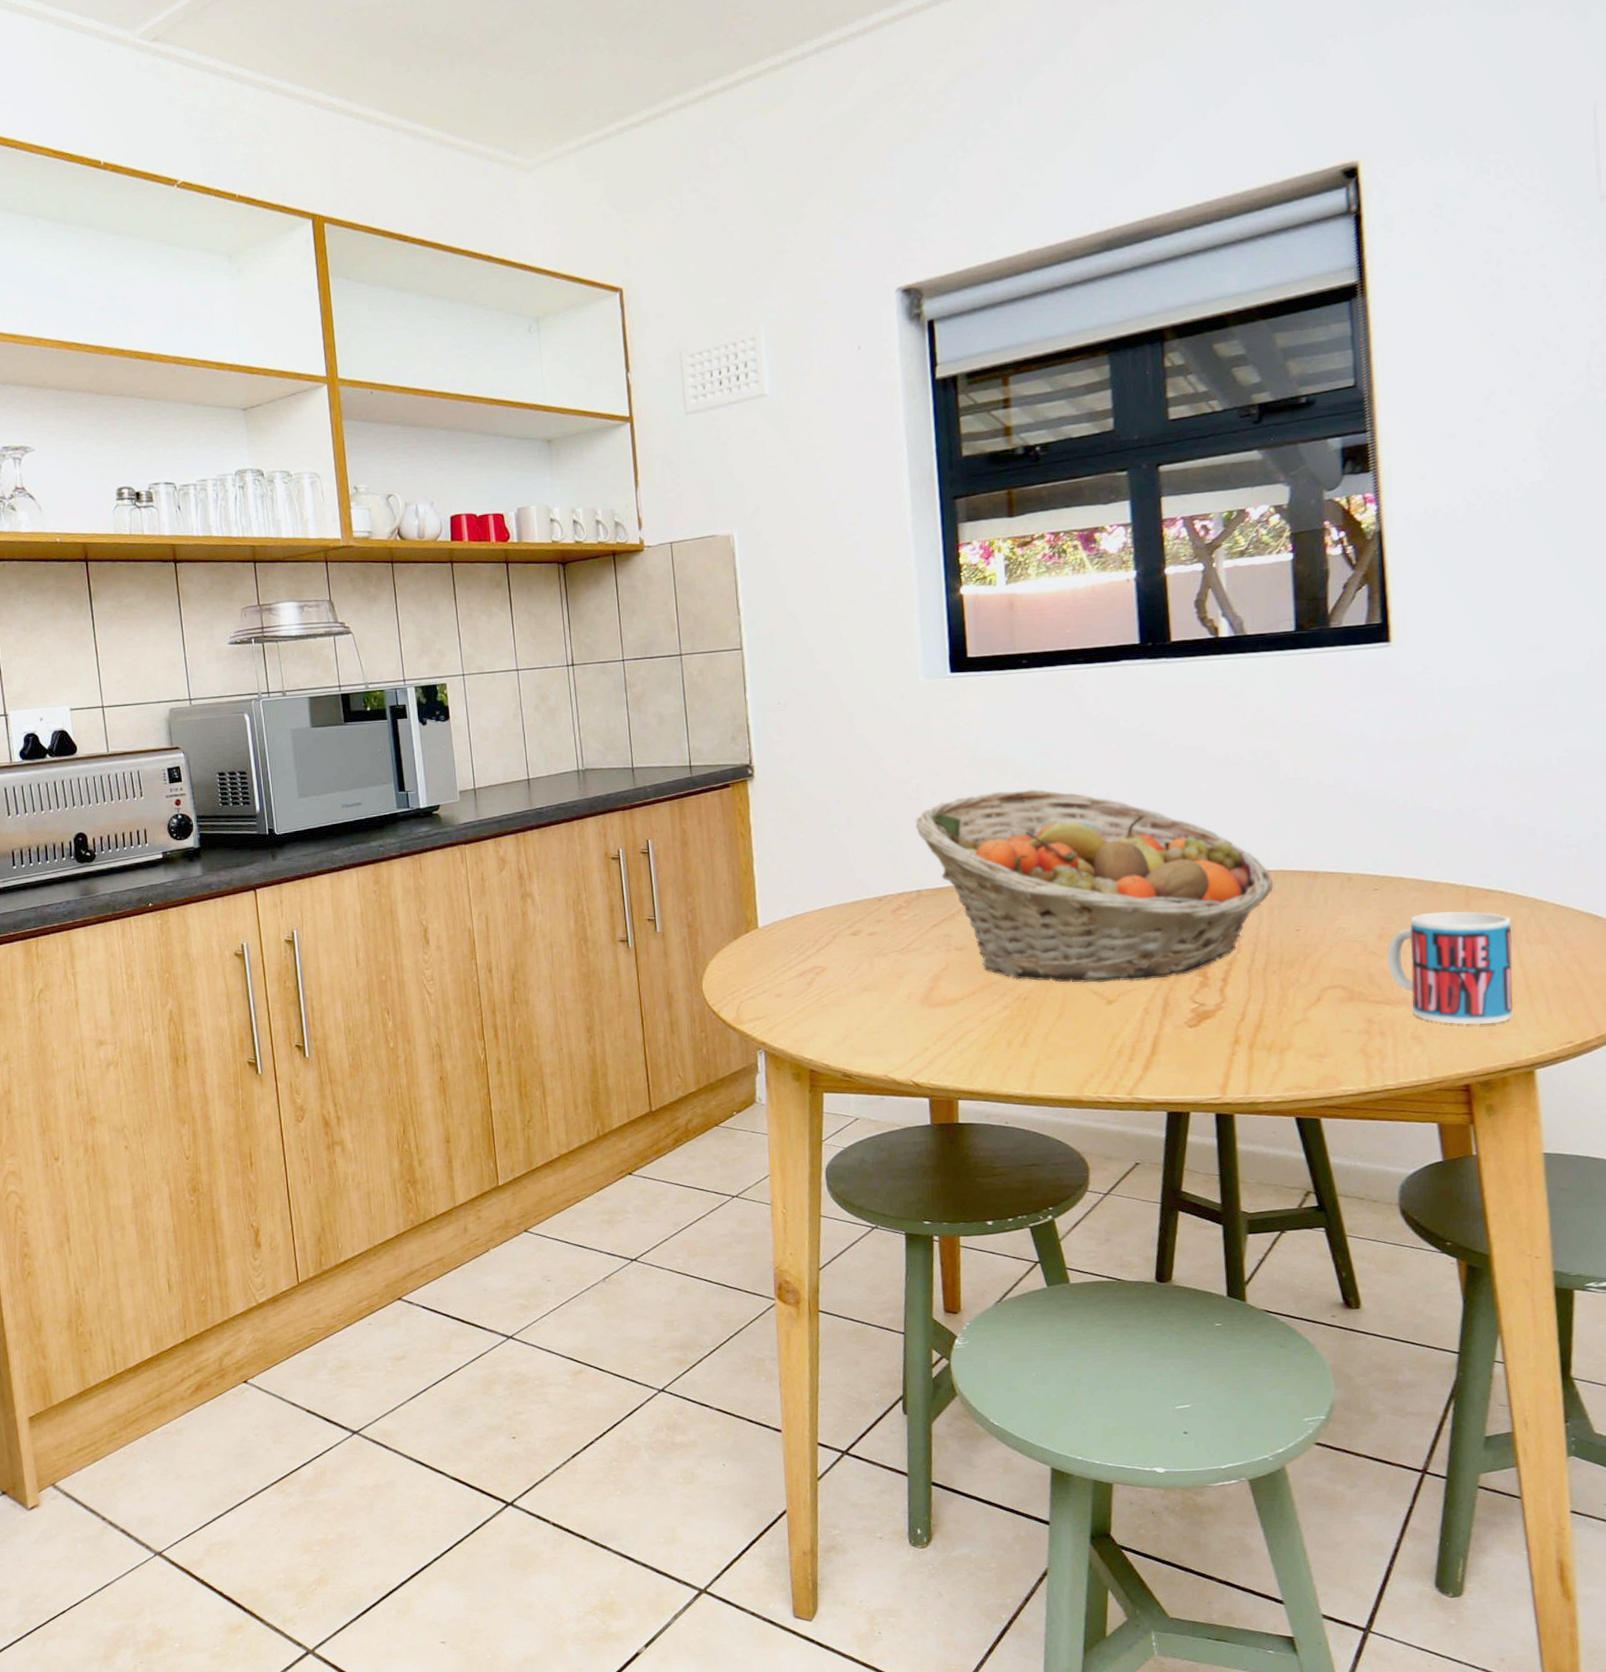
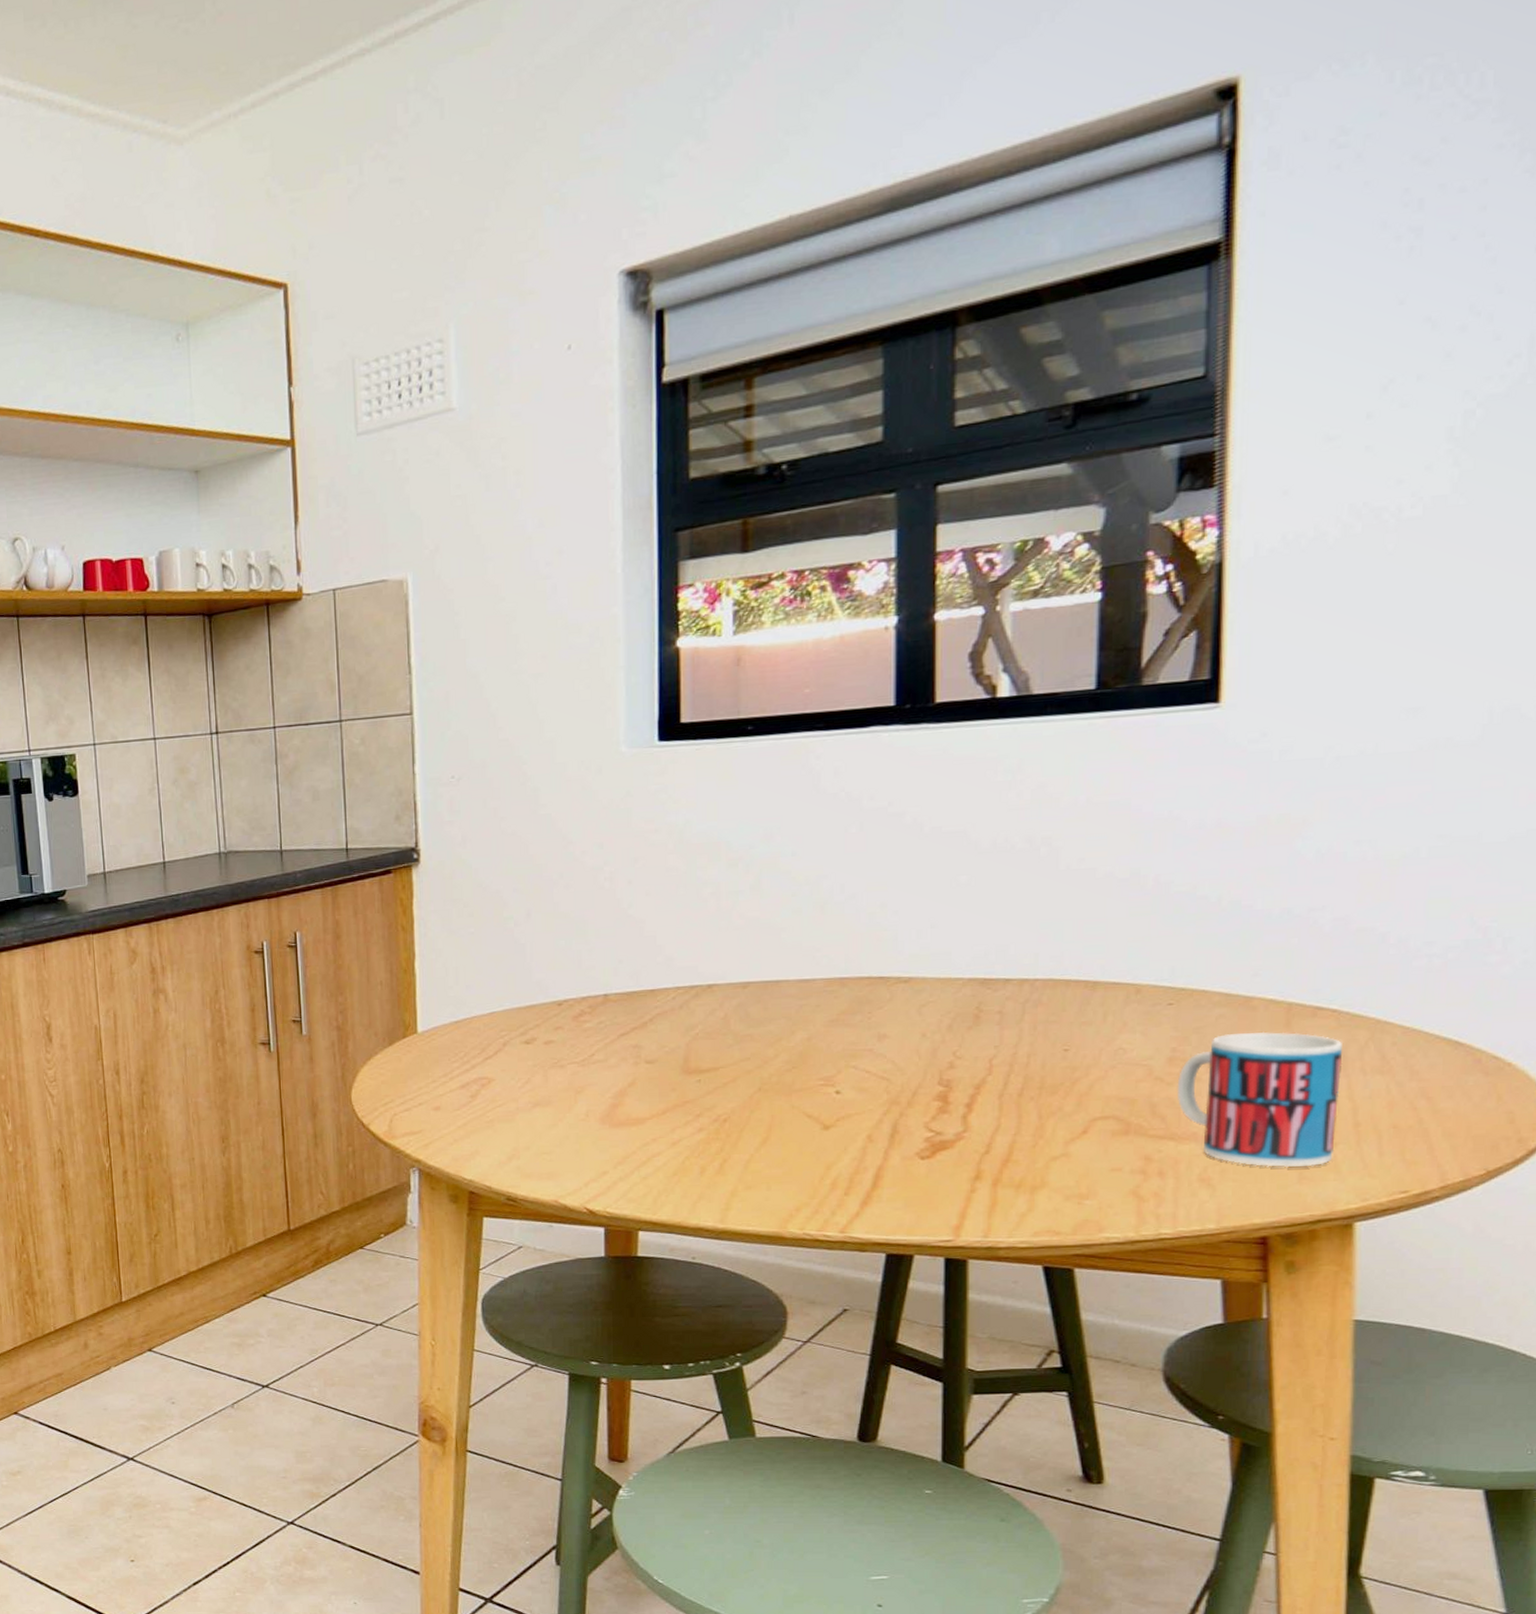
fruit basket: present [915,789,1273,983] -> none [606,879,1040,1105]

